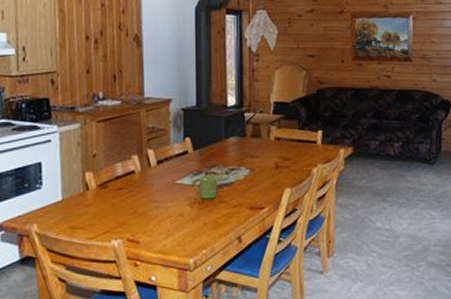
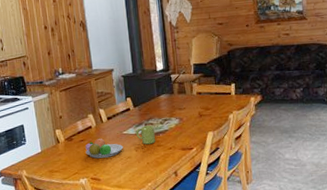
fruit bowl: none [123,186,175,214] -> present [85,138,124,159]

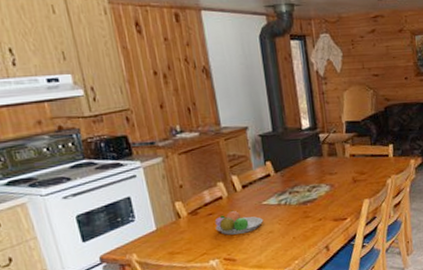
mug: present [136,125,155,145] -> none [278,193,302,216]

